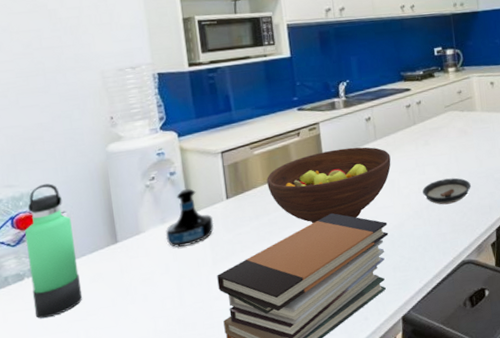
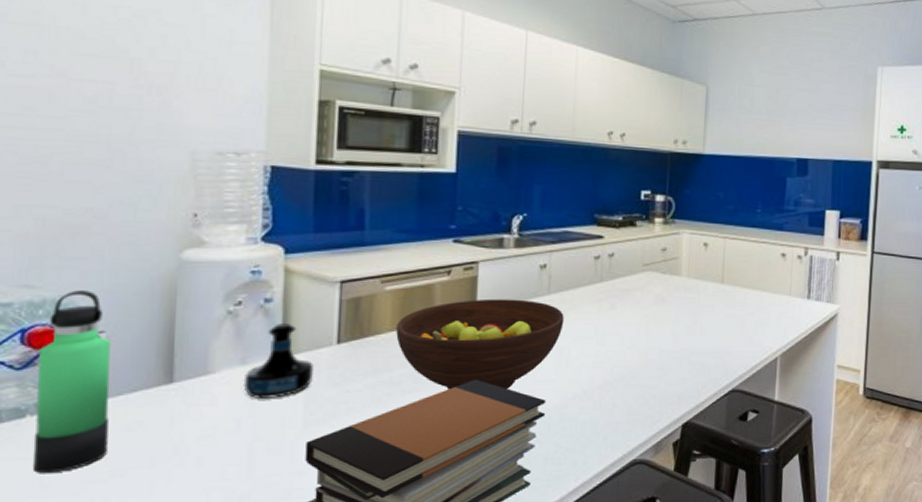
saucer: present [422,178,471,205] -> none [598,354,660,387]

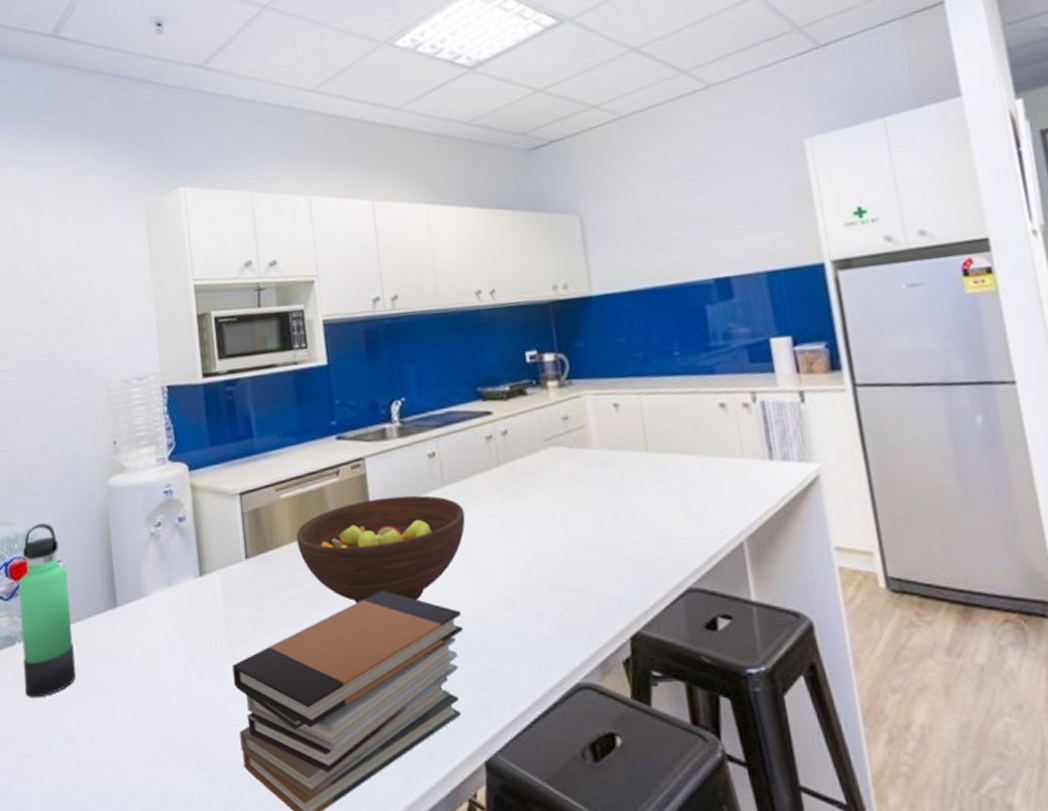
tequila bottle: present [243,324,315,398] -> none [171,541,230,620]

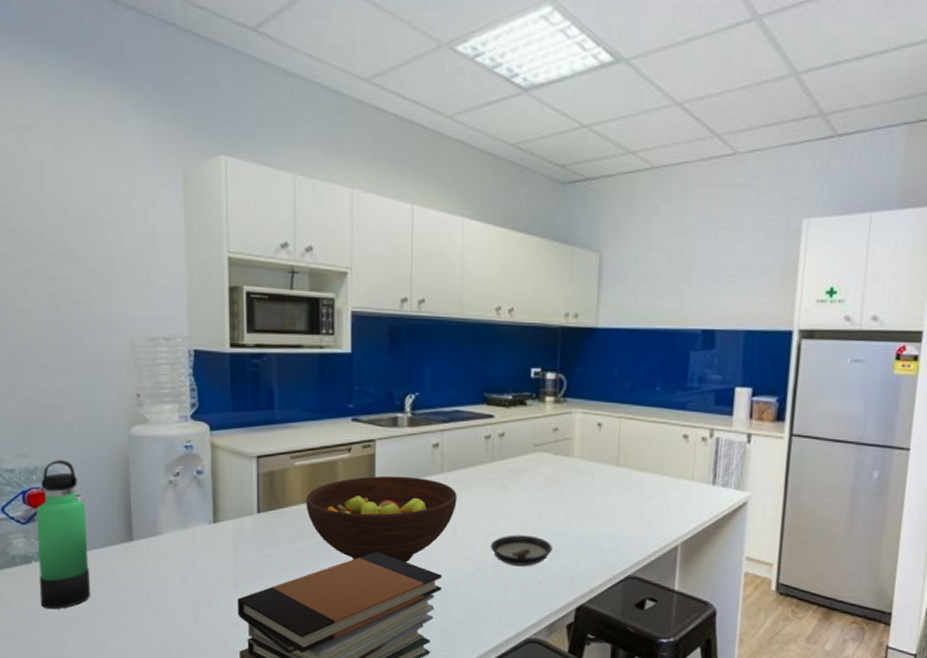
saucer: none [513,550,588,591] -> present [491,535,552,567]

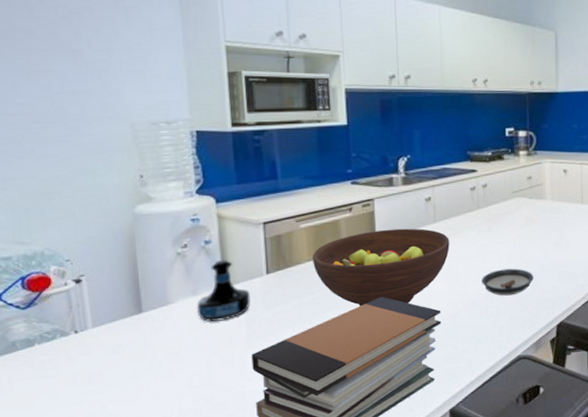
thermos bottle: present [36,460,91,610] -> none [37,243,101,389]
tequila bottle: none [185,493,241,559] -> present [196,260,251,322]

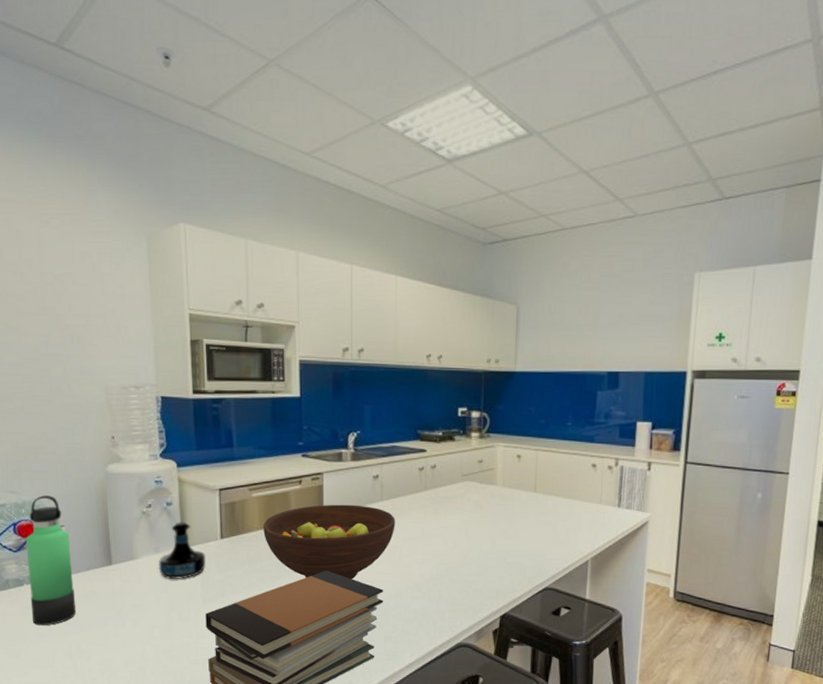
thermos bottle: none [37,243,101,389] -> present [26,495,77,626]
saucer: present [482,268,534,296] -> none [426,554,479,581]

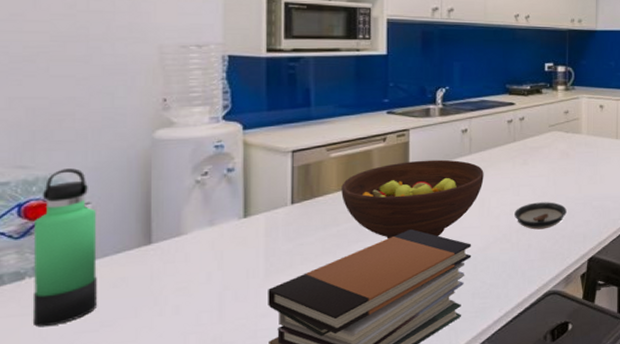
tequila bottle: present [158,522,207,579] -> none [212,189,273,254]
saucer: none [426,554,479,581] -> present [514,202,567,230]

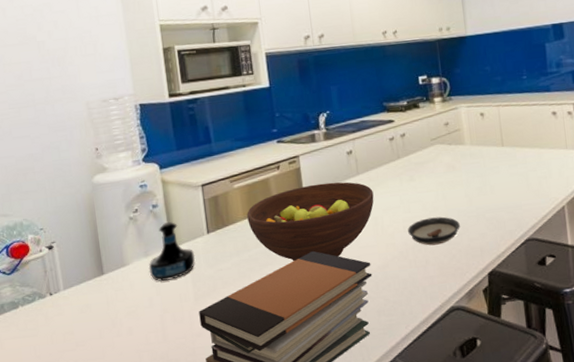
thermos bottle: present [32,168,98,327] -> none [19,213,72,347]
tequila bottle: none [212,189,273,254] -> present [148,222,196,281]

